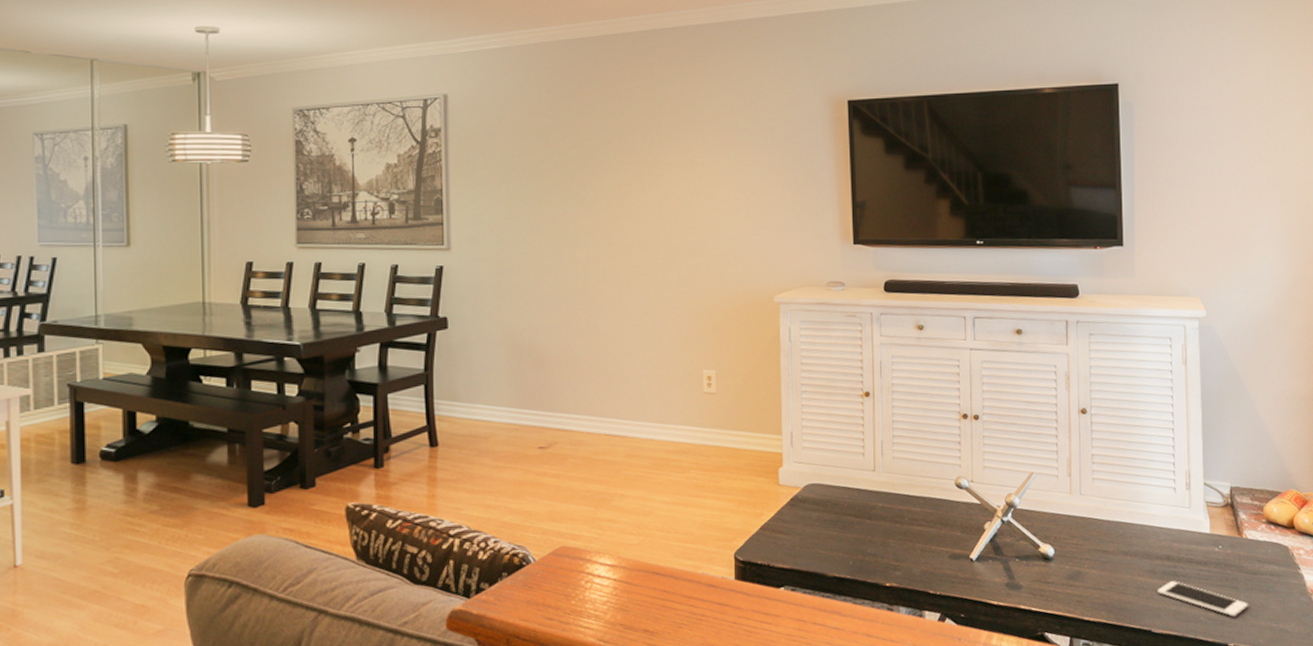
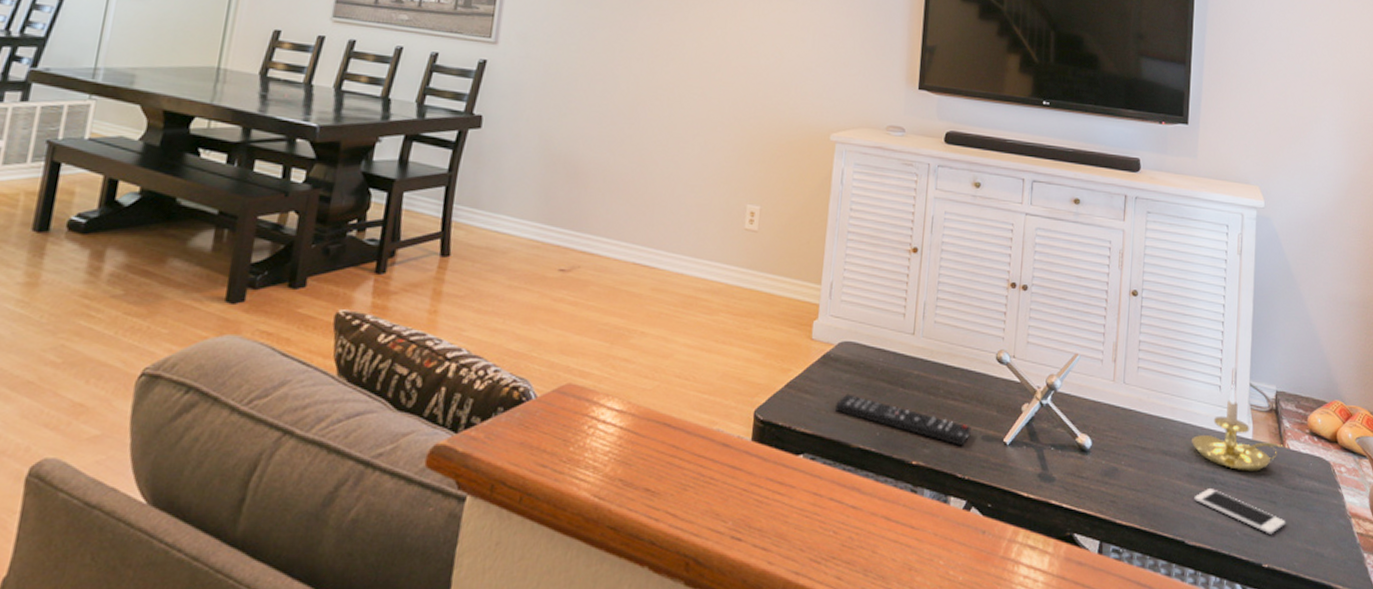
remote control: none [809,529,938,566] -> present [835,393,971,446]
candle holder: none [1151,483,1242,563] -> present [1192,382,1285,471]

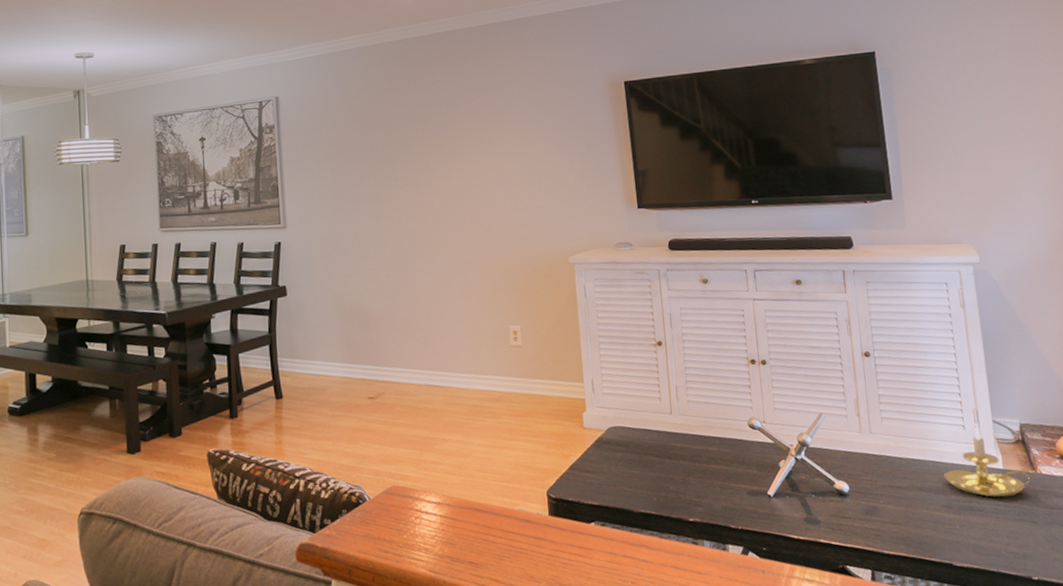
remote control: present [835,393,971,446] -> none [614,469,737,502]
cell phone: present [1194,489,1286,535] -> none [955,515,1049,551]

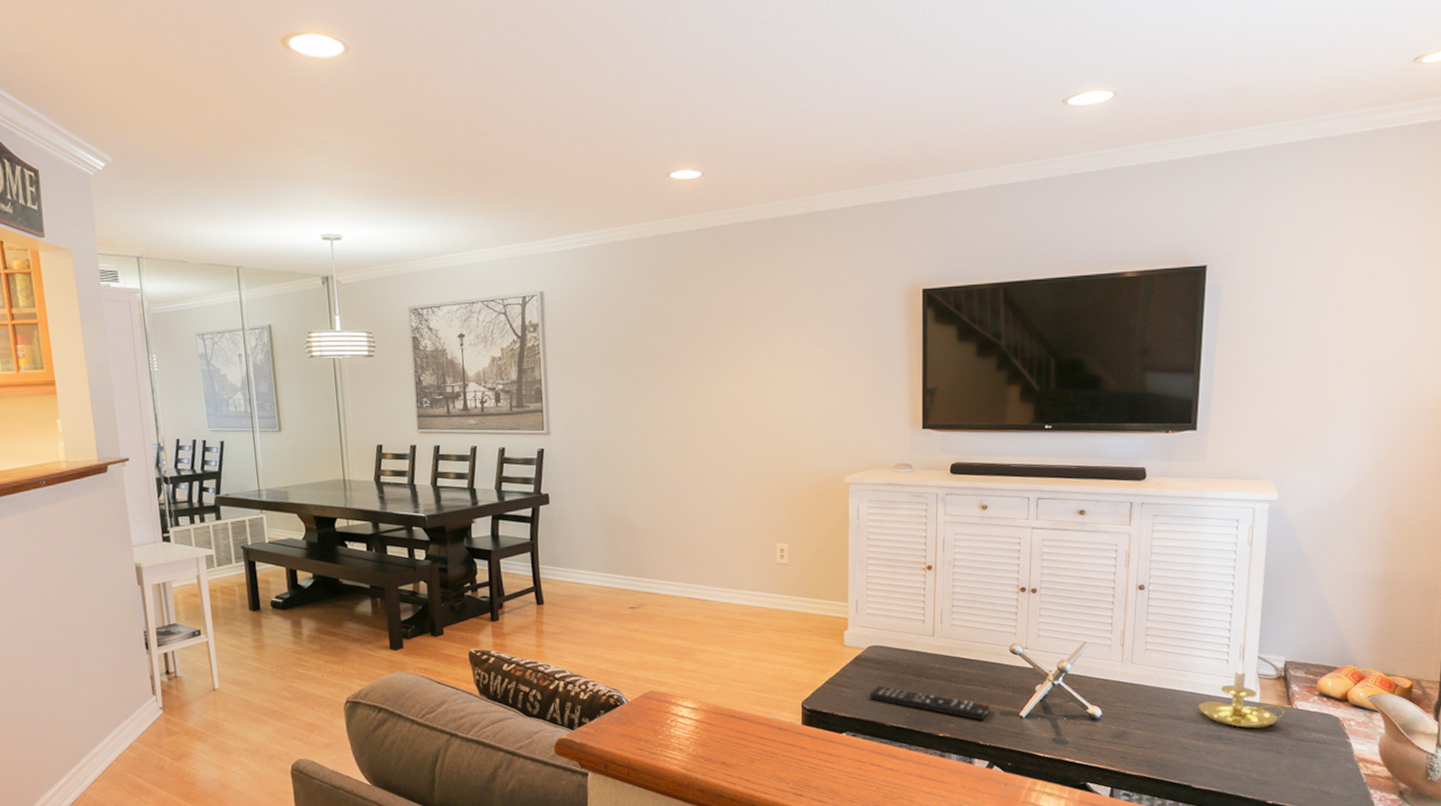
remote control: none [614,469,737,502] -> present [870,685,990,720]

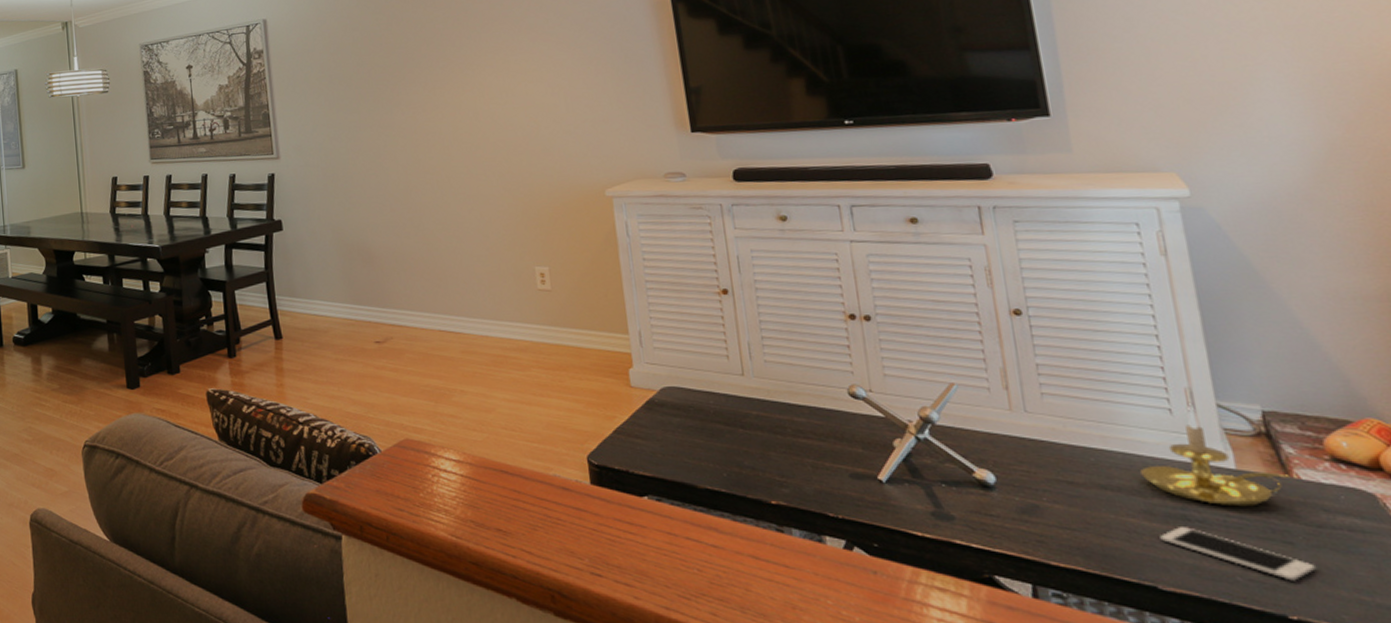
remote control: present [870,685,990,720] -> none [671,436,835,484]
cell phone: none [1200,744,1291,778] -> present [1159,527,1316,581]

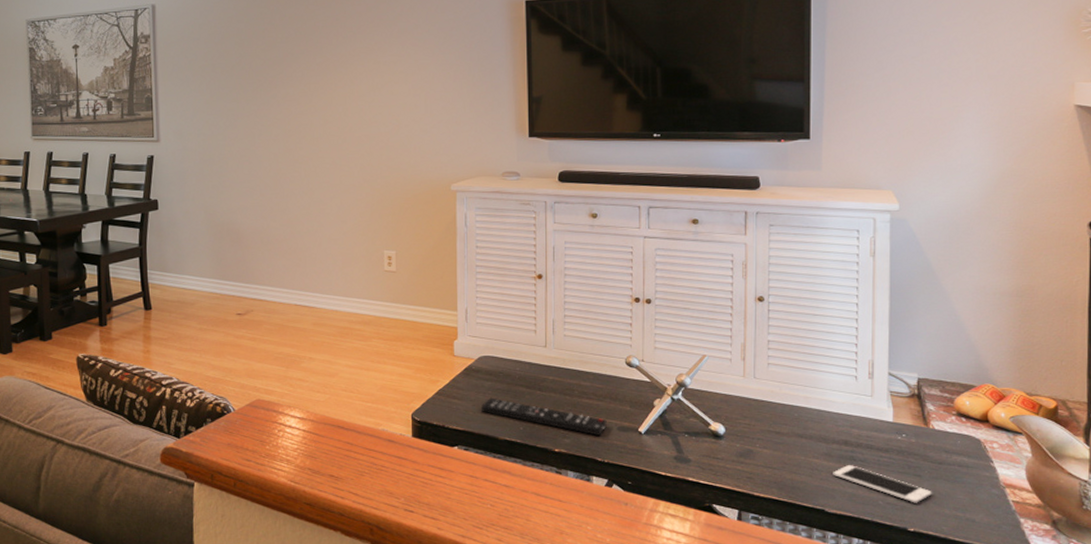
remote control: none [671,436,835,484] -> present [482,397,607,436]
candle holder: present [1140,403,1292,507] -> none [828,372,929,450]

